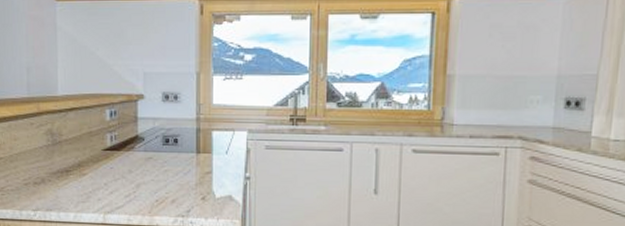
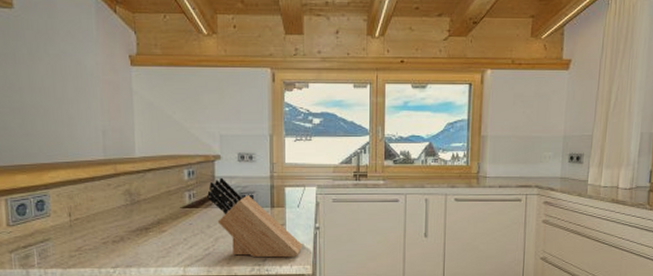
knife block: none [129,118,230,210] -> present [207,177,302,258]

